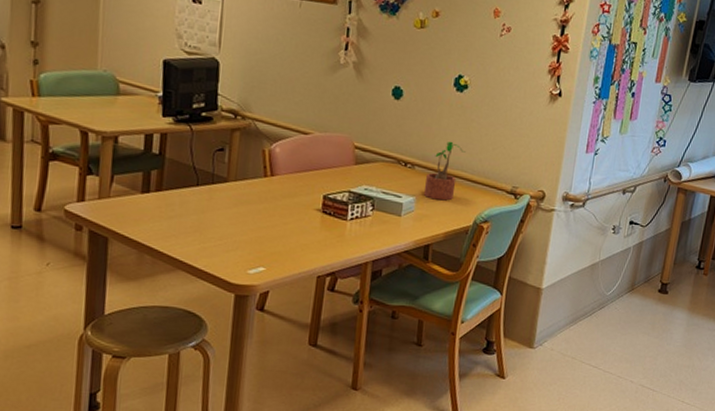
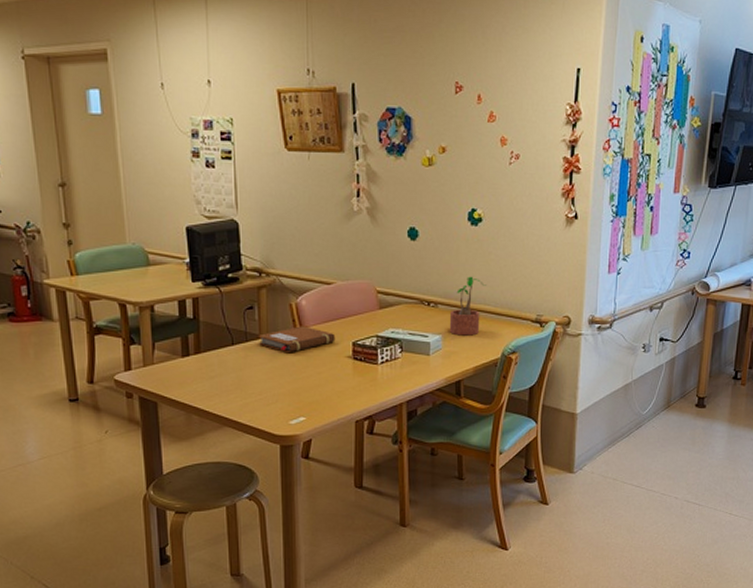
notebook: none [224,173,307,200] -> present [258,326,336,354]

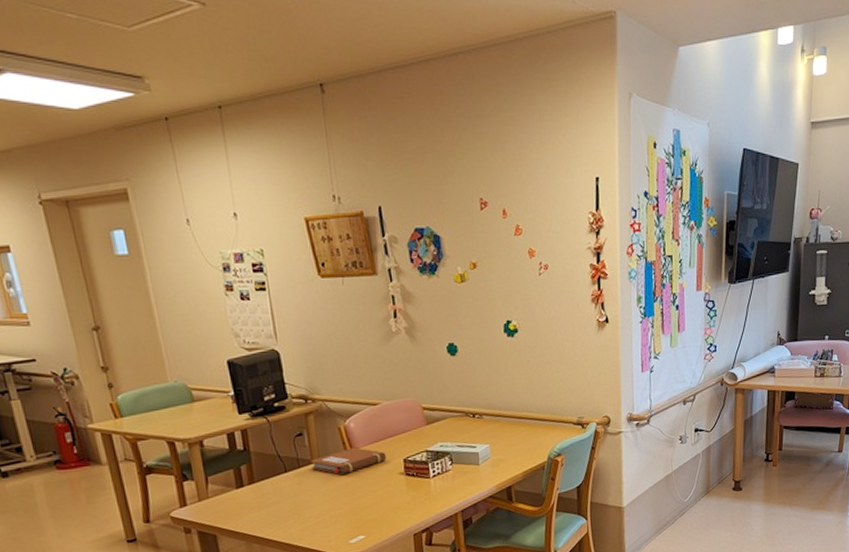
potted plant: present [449,276,486,336] -> none [495,385,528,444]

